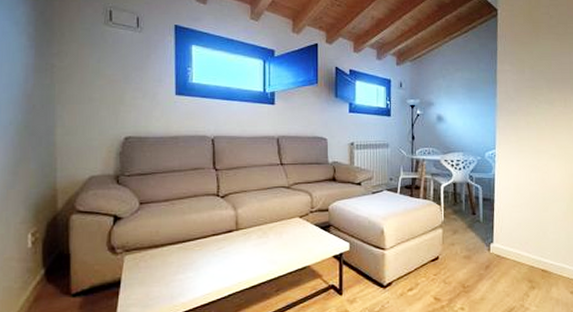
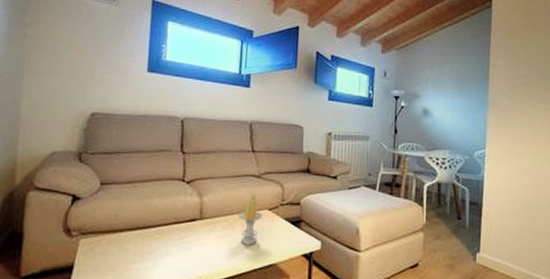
candle: none [271,203,295,251] -> present [237,193,264,245]

